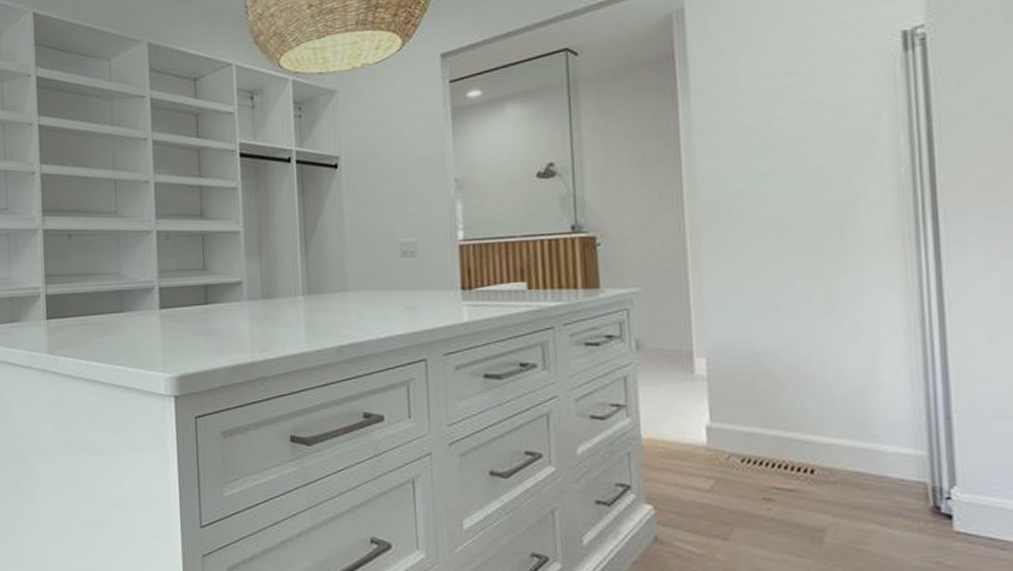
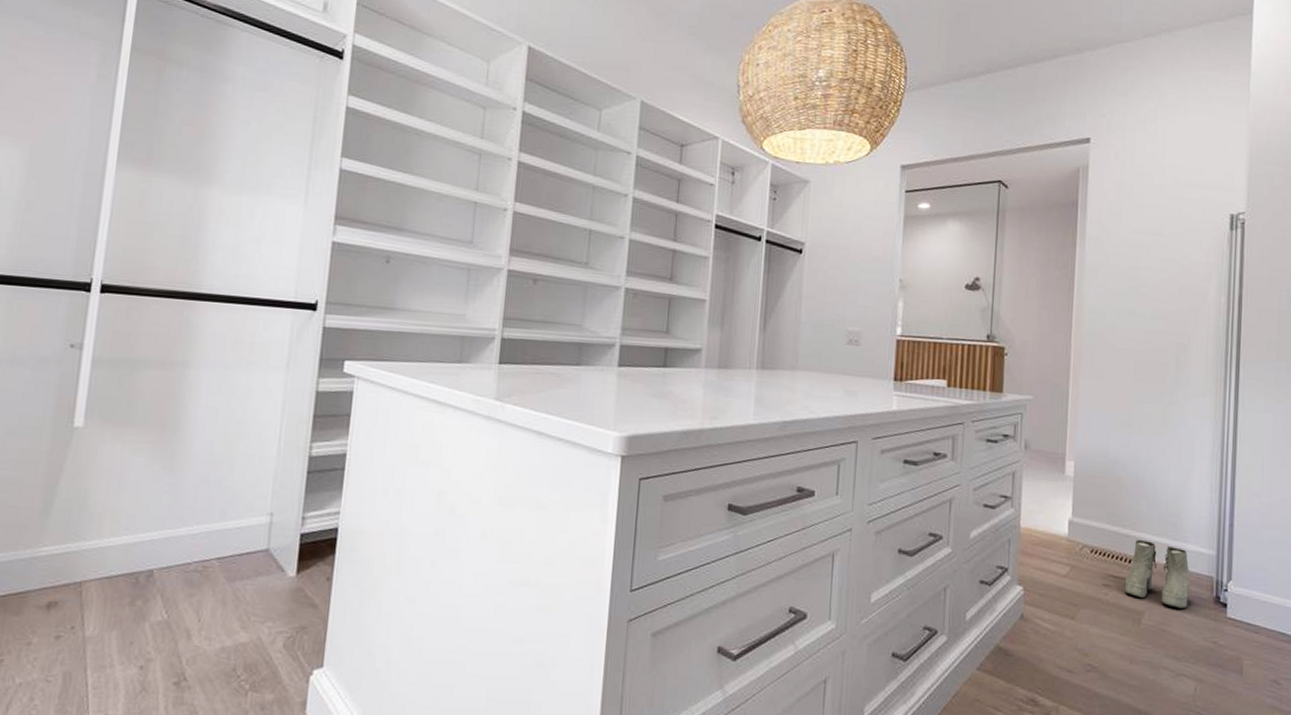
boots: none [794,444,892,523] -> present [1124,540,1190,609]

